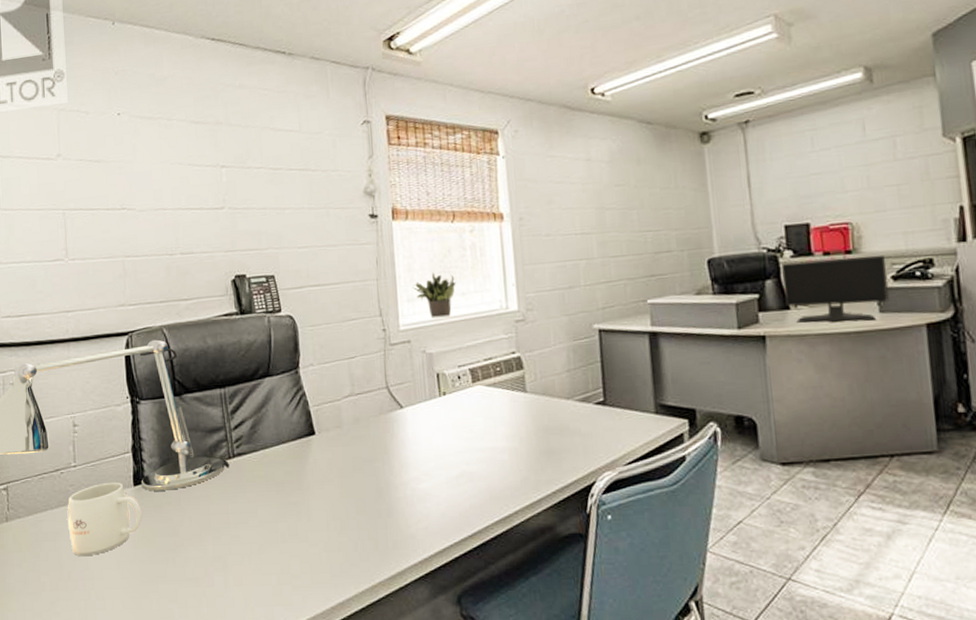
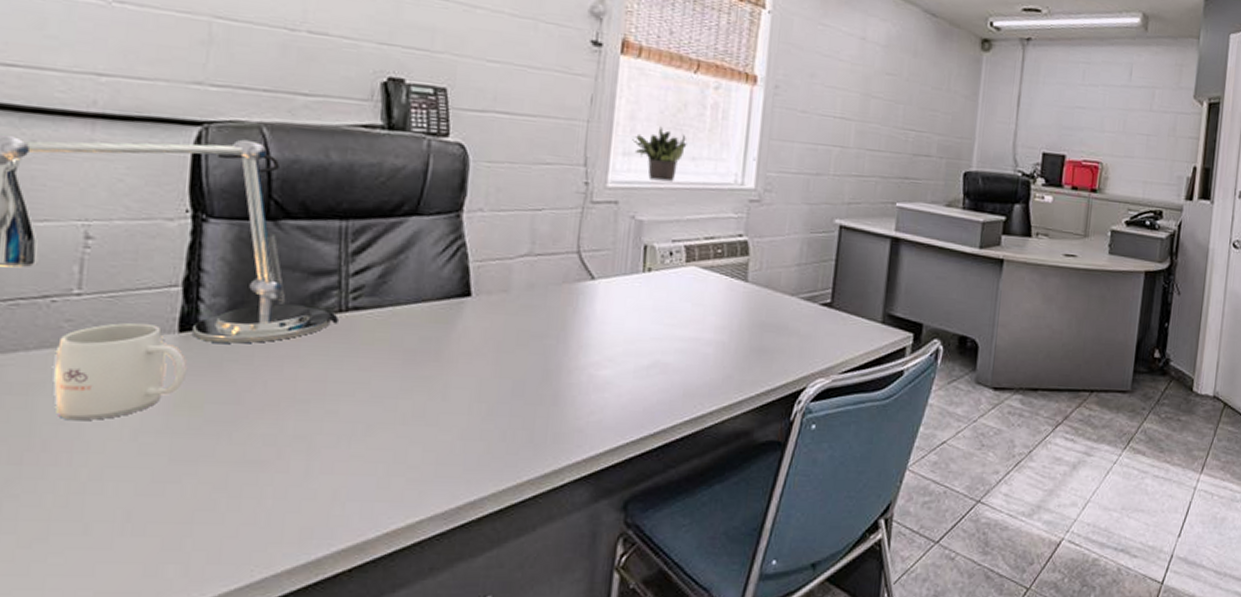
computer monitor: present [782,256,889,323] -> none [1028,190,1124,260]

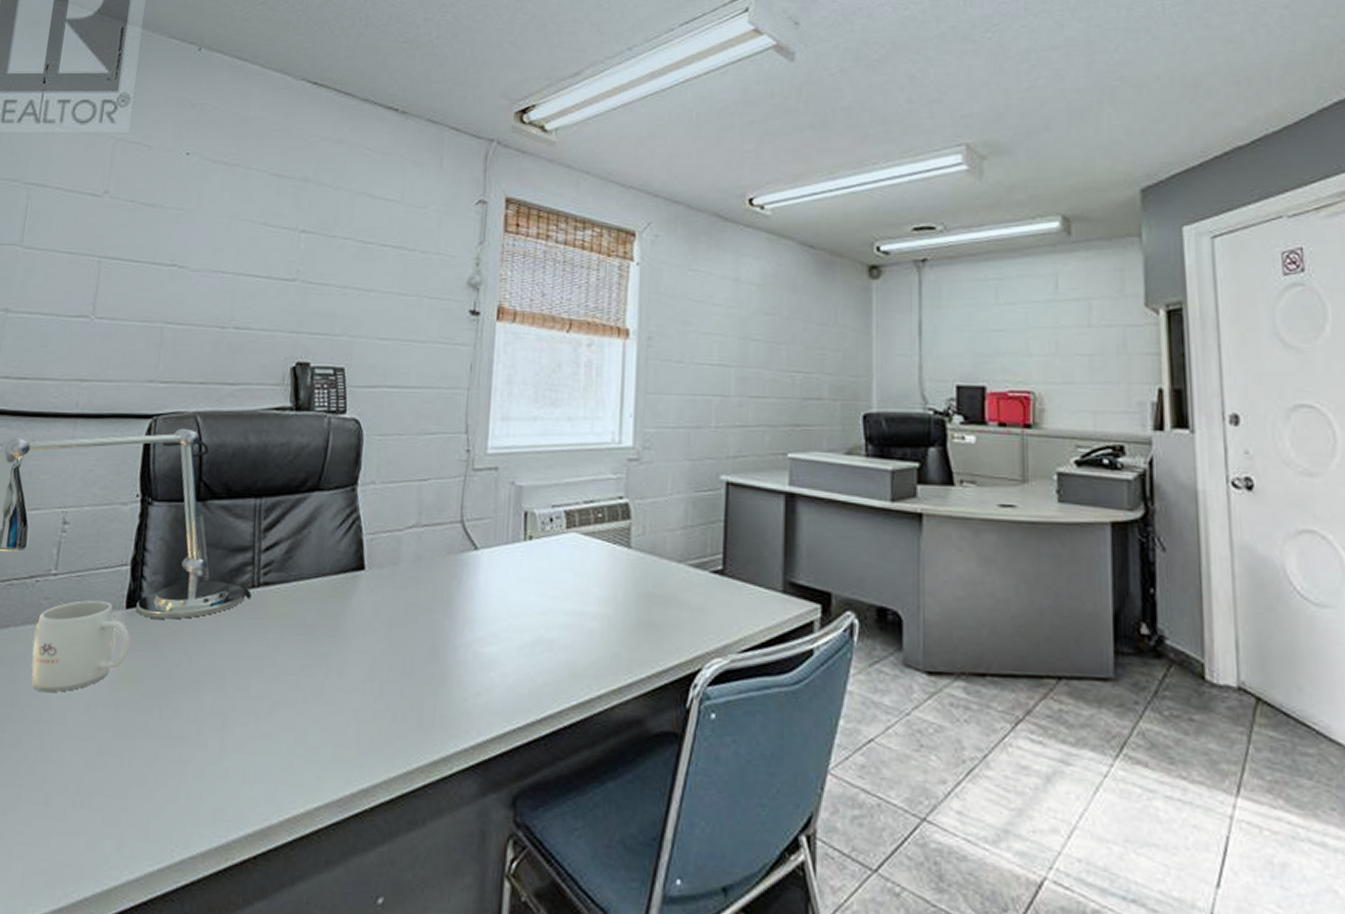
potted plant: present [632,126,687,182] -> none [510,388,563,445]

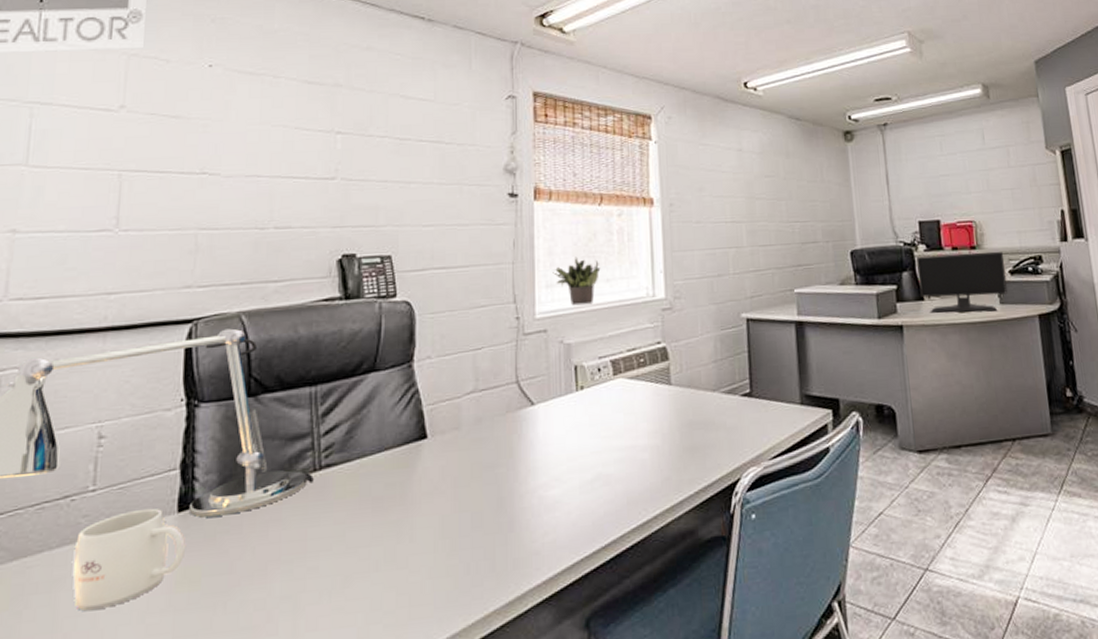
potted plant: none [510,388,563,445] -> present [553,257,601,306]
computer monitor: none [949,429,1070,510] -> present [916,252,1008,313]

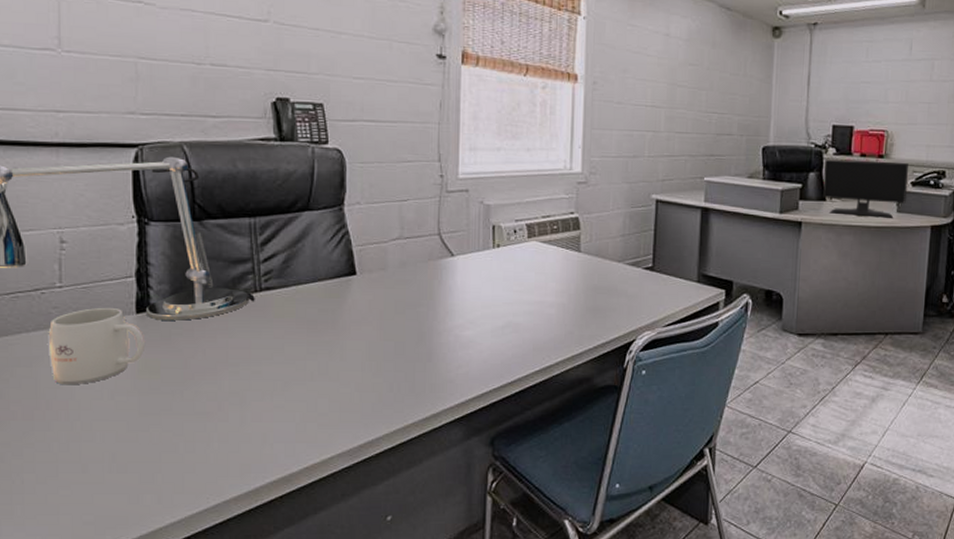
potted plant: present [553,257,601,306] -> none [476,124,522,171]

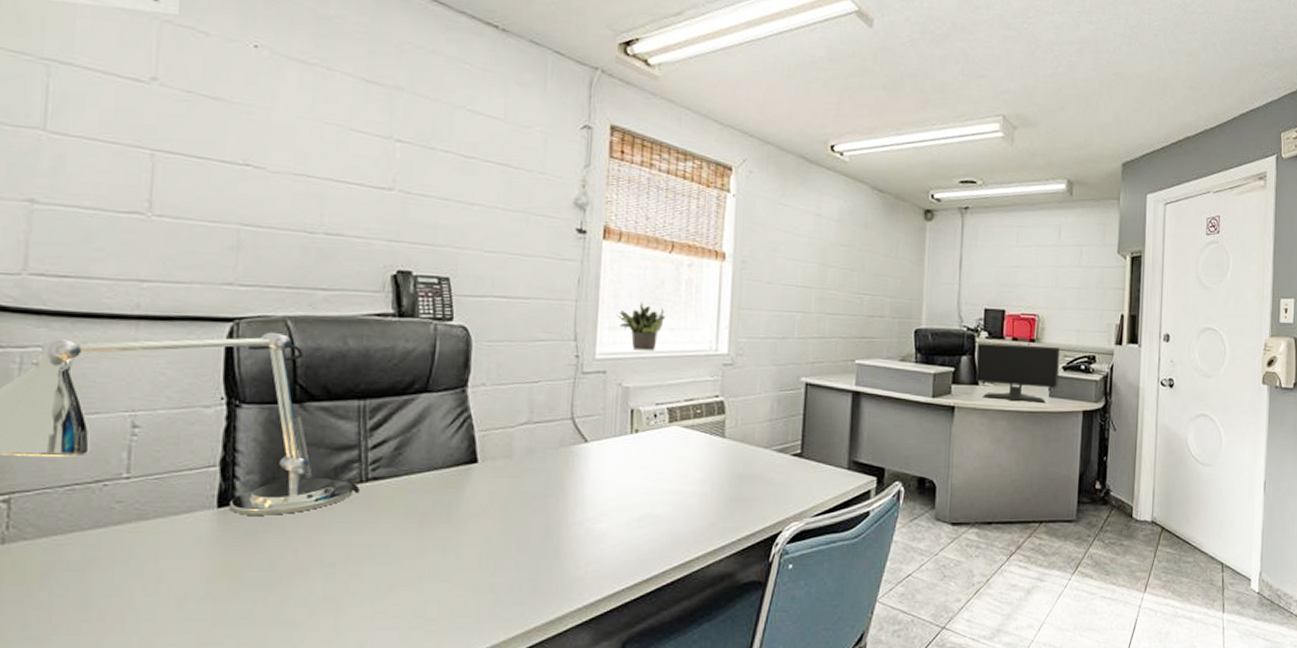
mug: present [48,307,144,385] -> none [107,501,225,592]
potted plant: none [476,124,522,171] -> present [616,302,666,351]

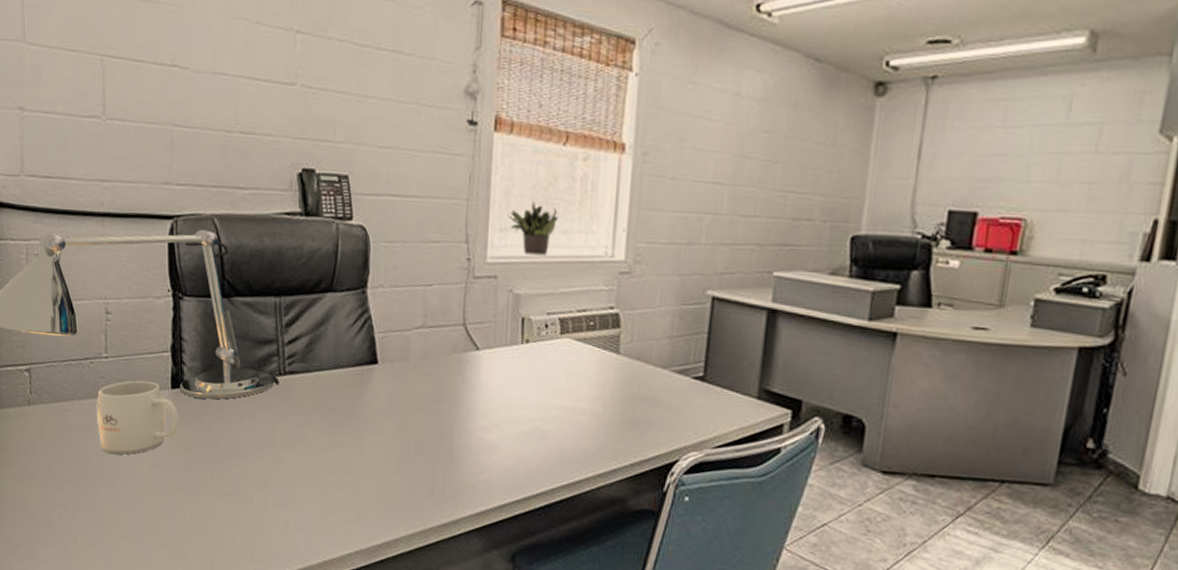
mug: none [107,501,225,592] -> present [96,380,179,455]
computer monitor: present [975,342,1061,403] -> none [928,254,1054,334]

